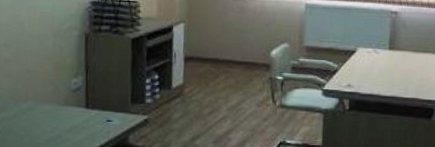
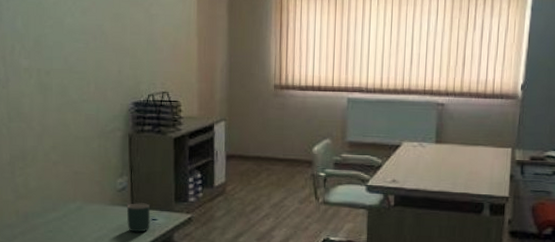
mug: none [80,103,106,134] -> present [126,203,151,233]

